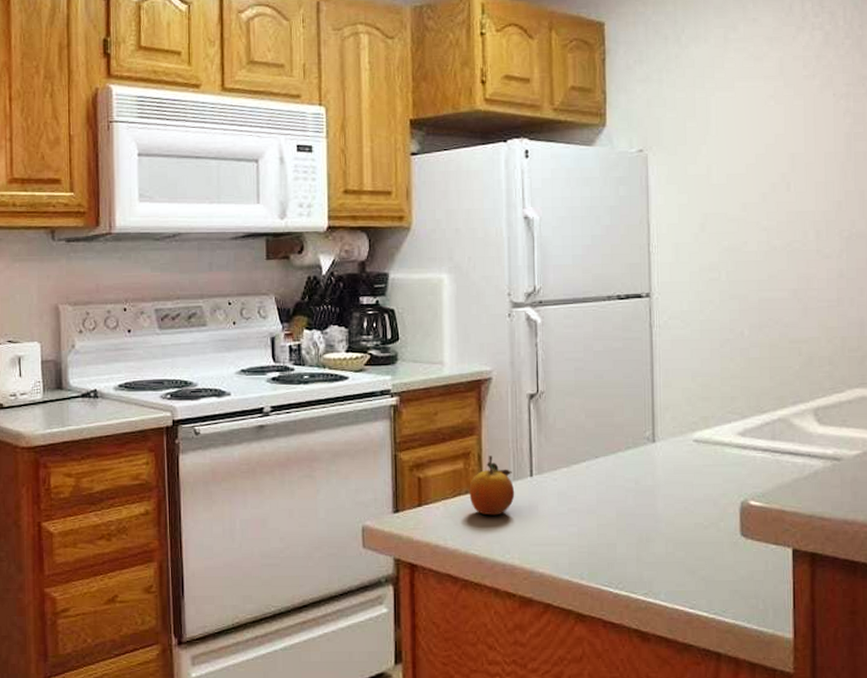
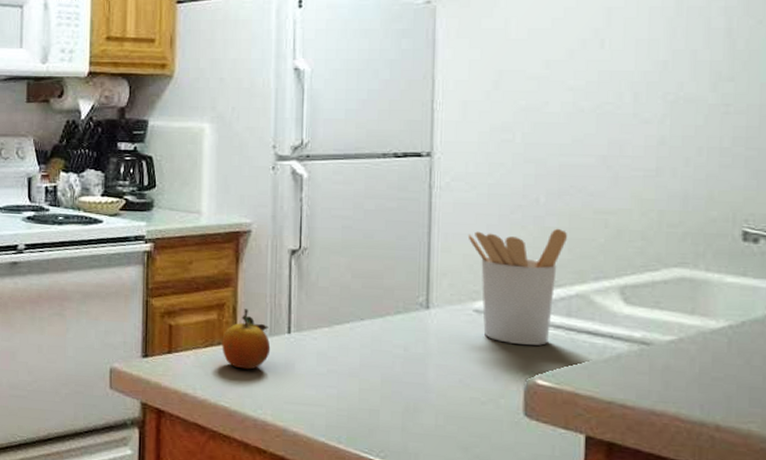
utensil holder: none [685,358,768,470] -> present [468,228,567,346]

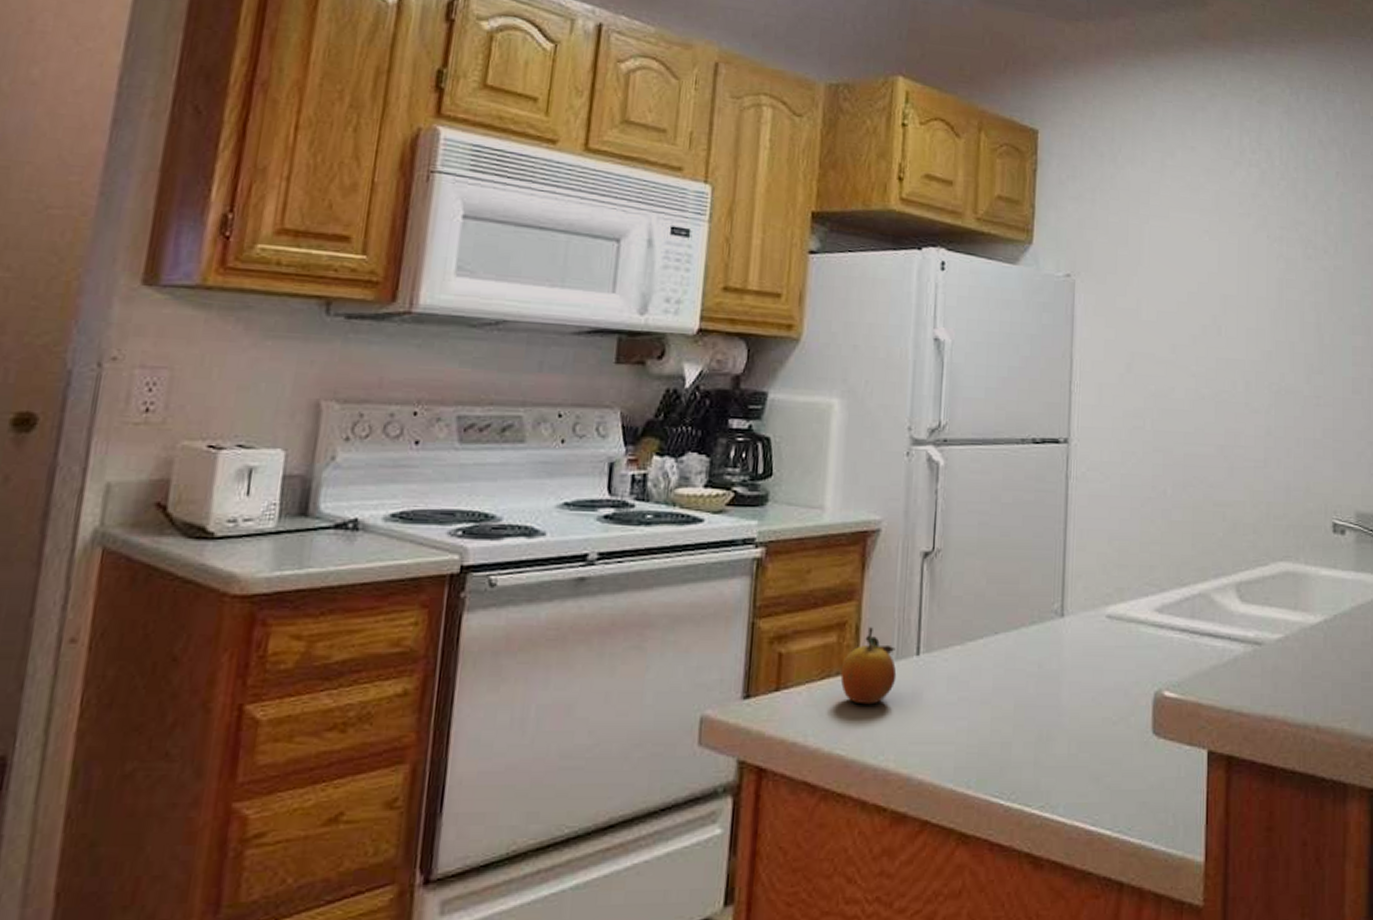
utensil holder: present [468,228,567,346] -> none [1101,522,1191,654]

